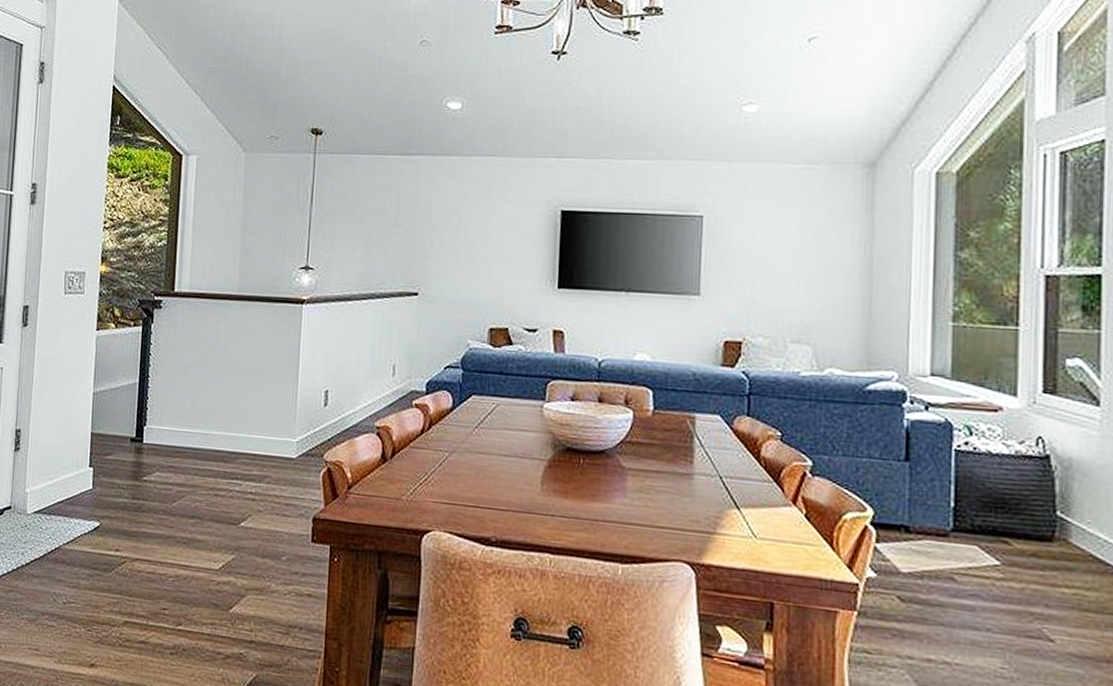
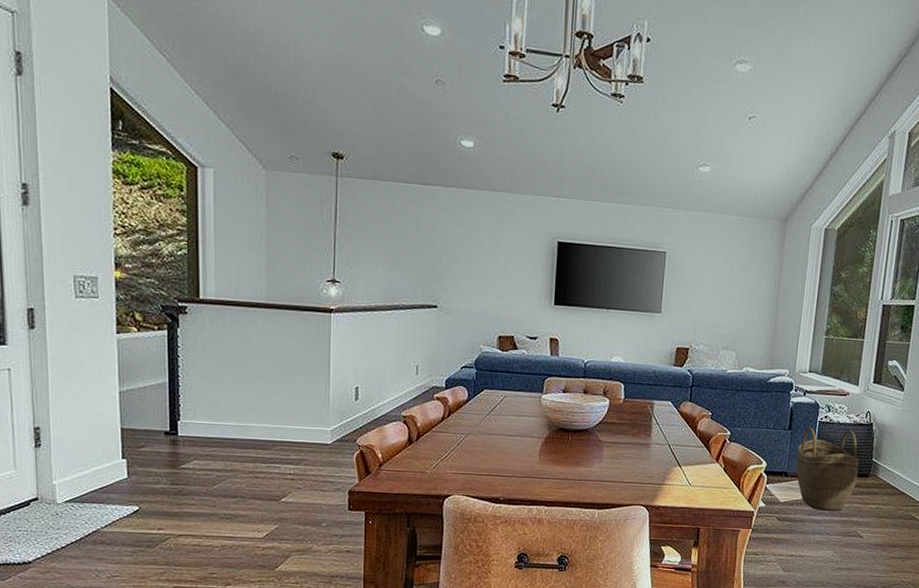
woven basket: none [922,458,1034,594] -> present [796,427,860,511]

